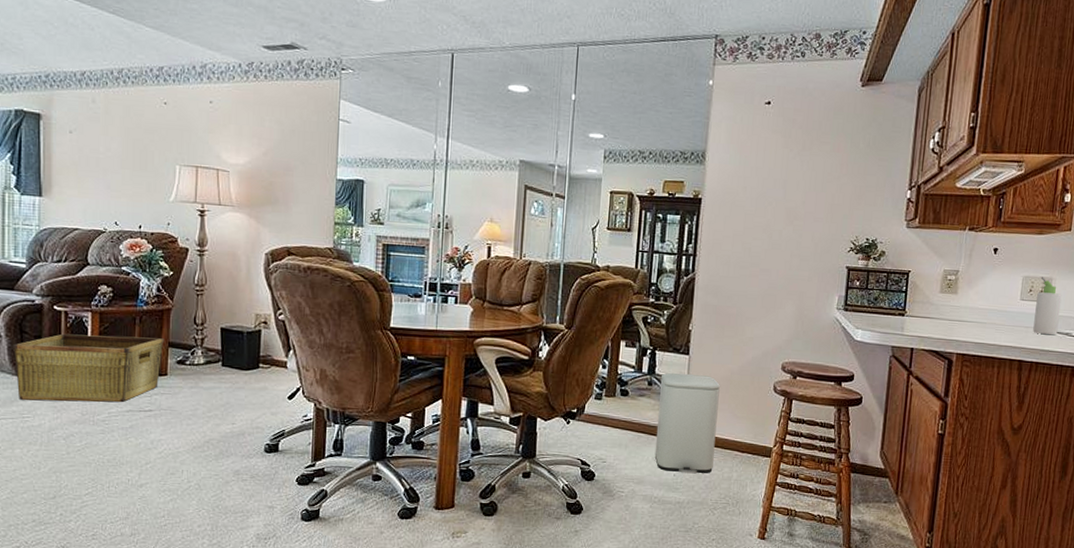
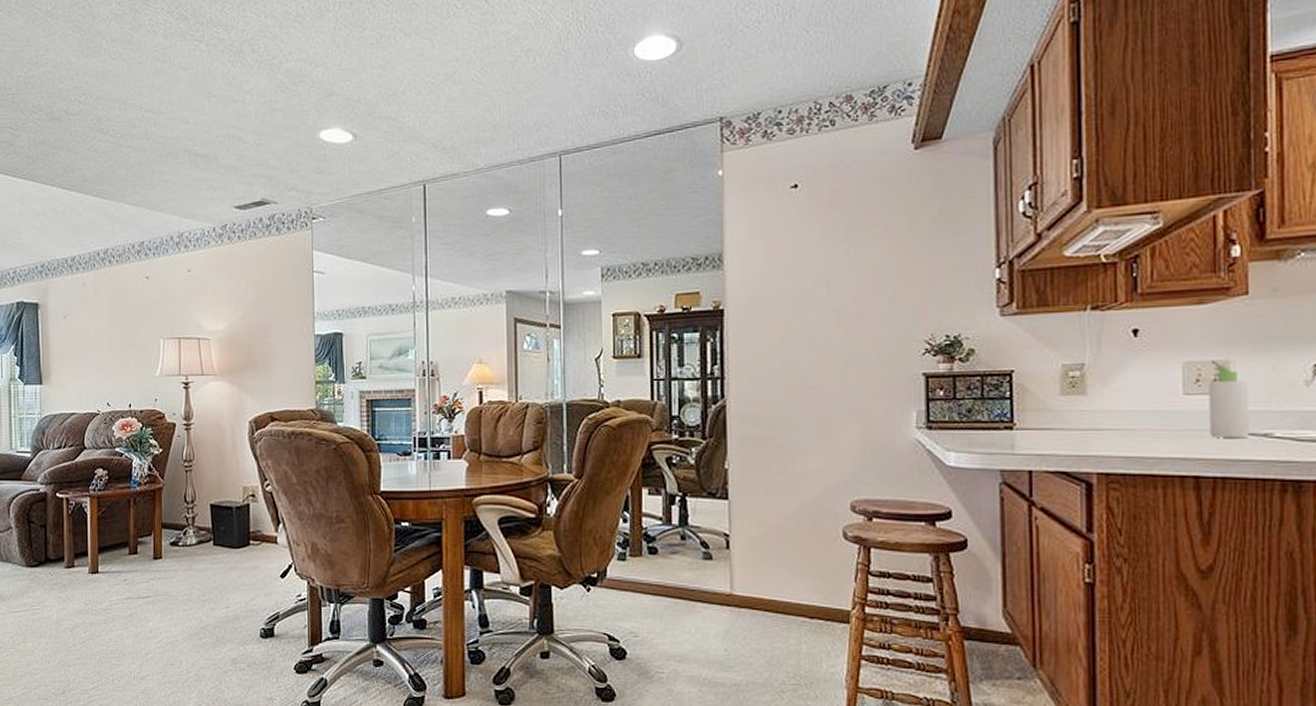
hamper: present [12,333,165,403] -> none [21,520,158,592]
pedal bin: present [654,373,720,474] -> none [695,522,774,648]

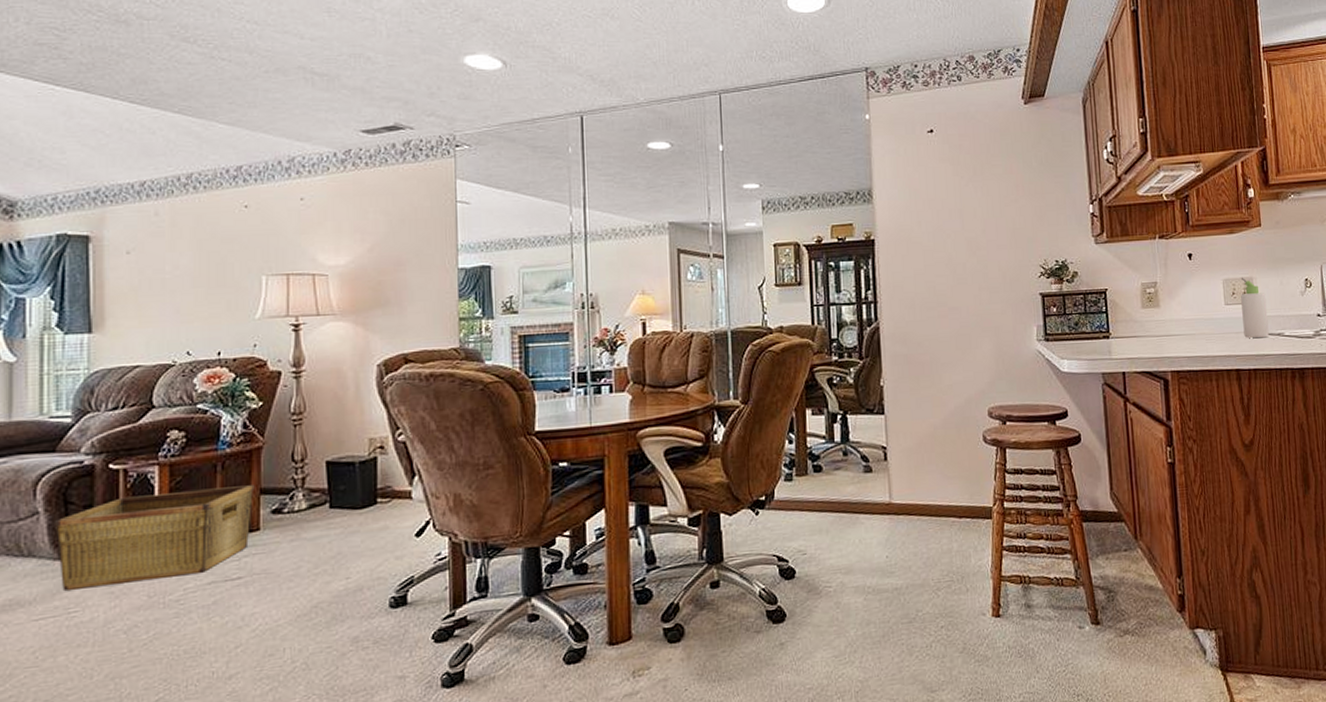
hamper: none [21,520,158,592] -> present [53,485,255,590]

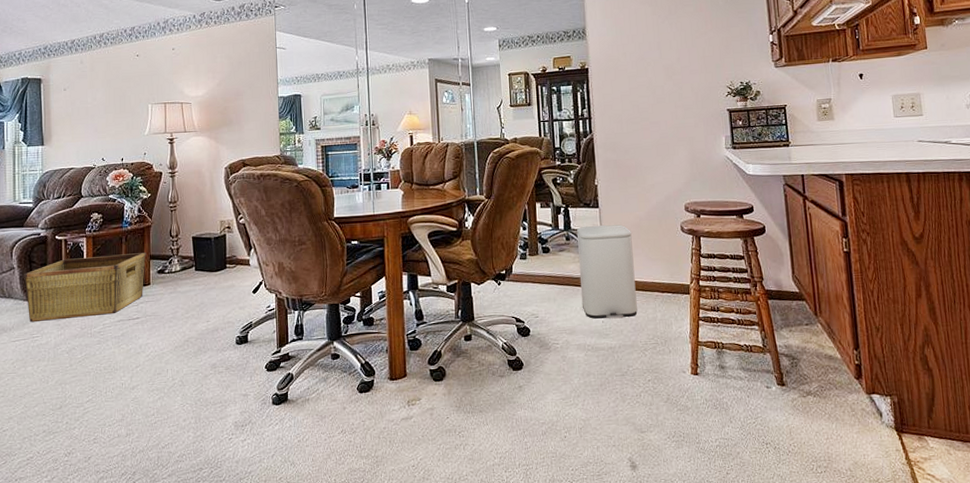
pedal bin: none [856,435,930,554] -> present [576,224,638,319]
bottle: present [1241,277,1269,338] -> none [909,93,937,146]

